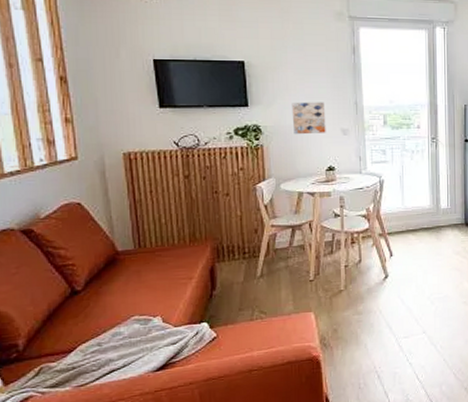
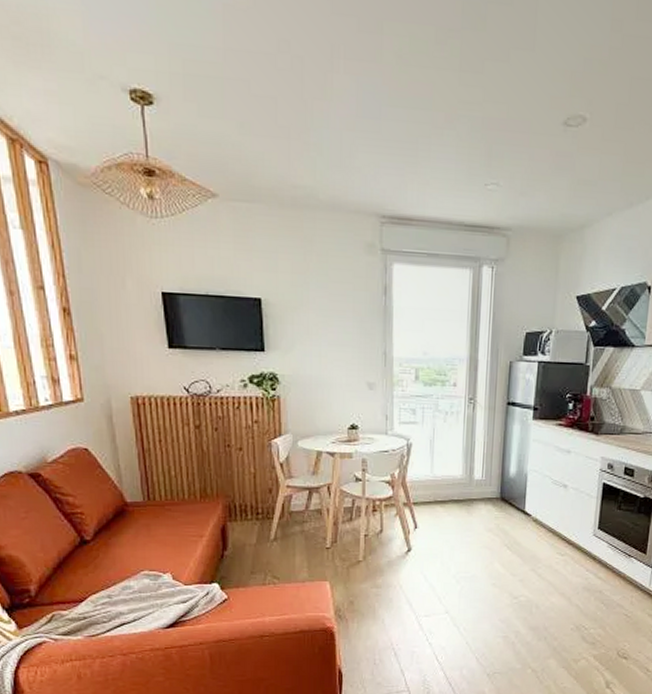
wall art: present [291,102,326,135] -> none [312,349,350,387]

